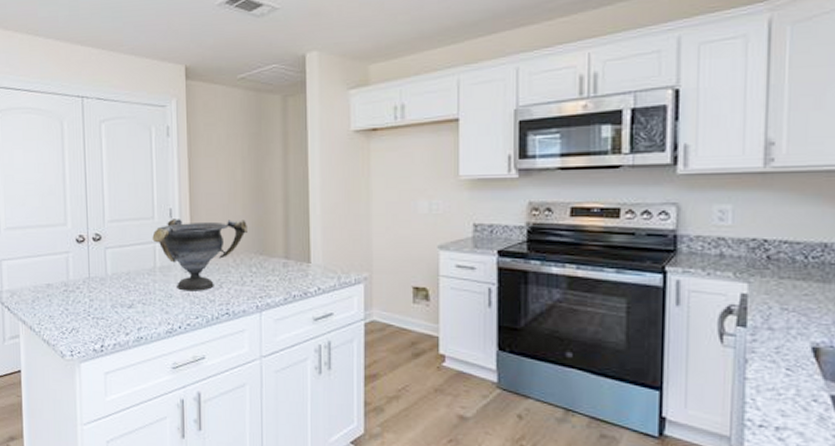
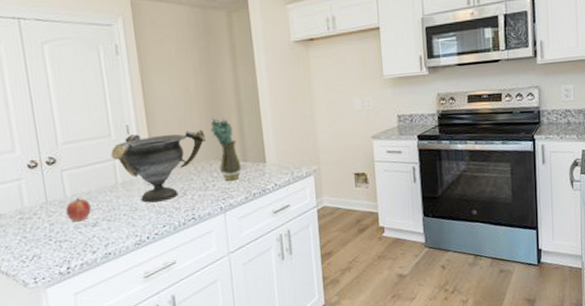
fruit: none [105,278,128,301] -> present [65,198,91,222]
vase: none [253,208,283,278] -> present [210,117,242,181]

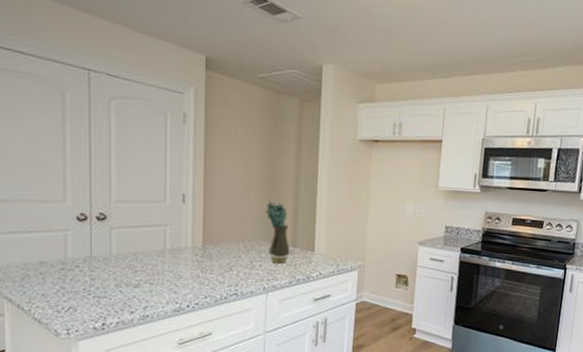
fruit: present [65,198,91,222] -> none [108,258,135,281]
decorative bowl: present [110,129,206,203] -> none [163,204,259,273]

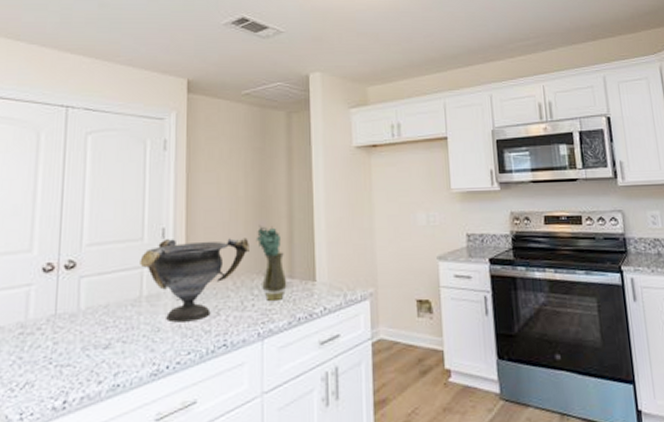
decorative bowl: none [163,204,259,273] -> present [140,237,249,323]

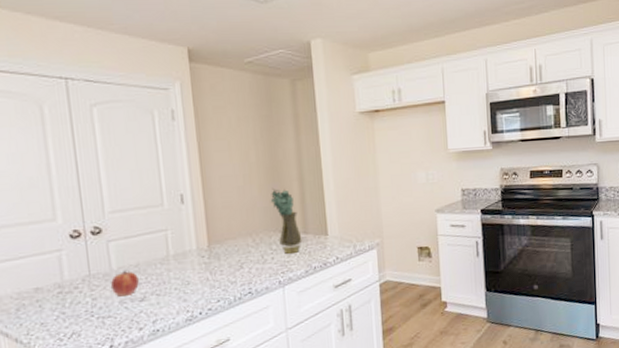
fruit: none [75,312,106,342] -> present [110,271,139,297]
decorative bowl: present [140,237,249,323] -> none [162,200,265,276]

